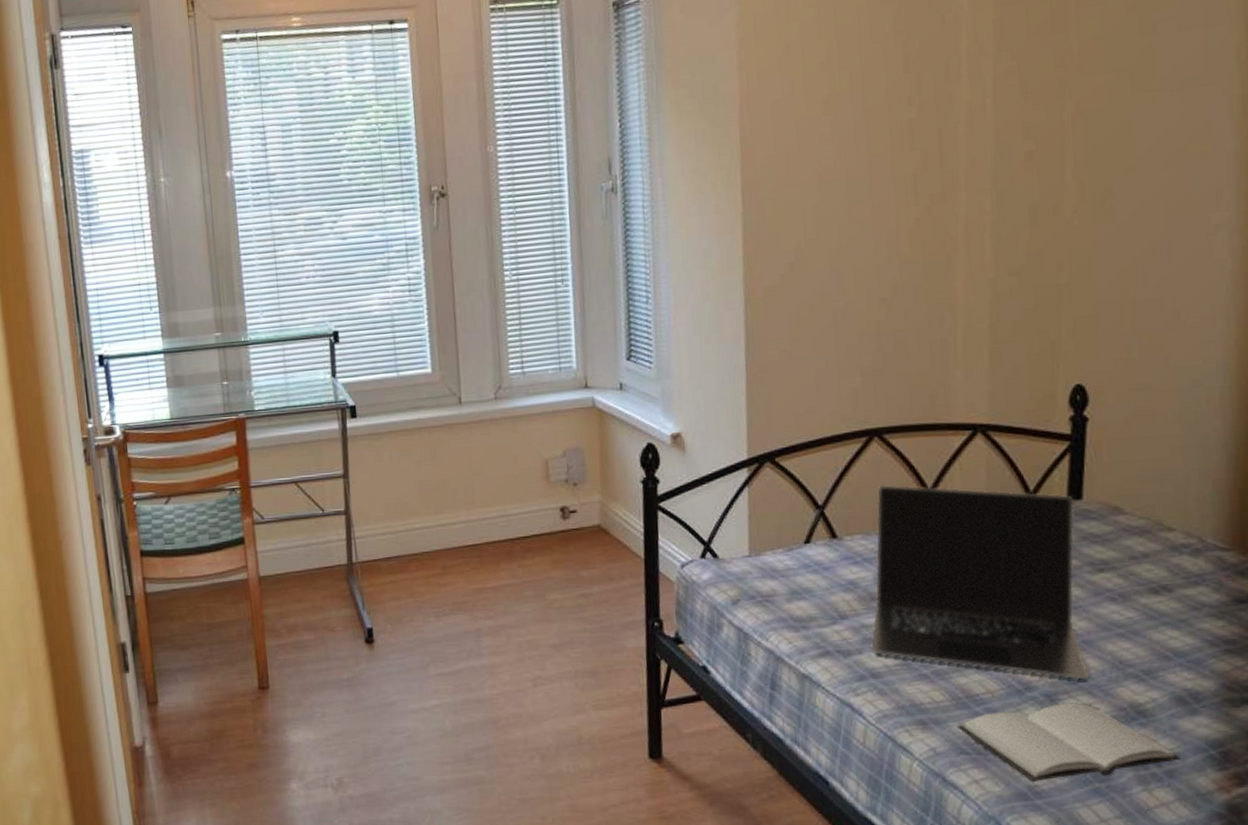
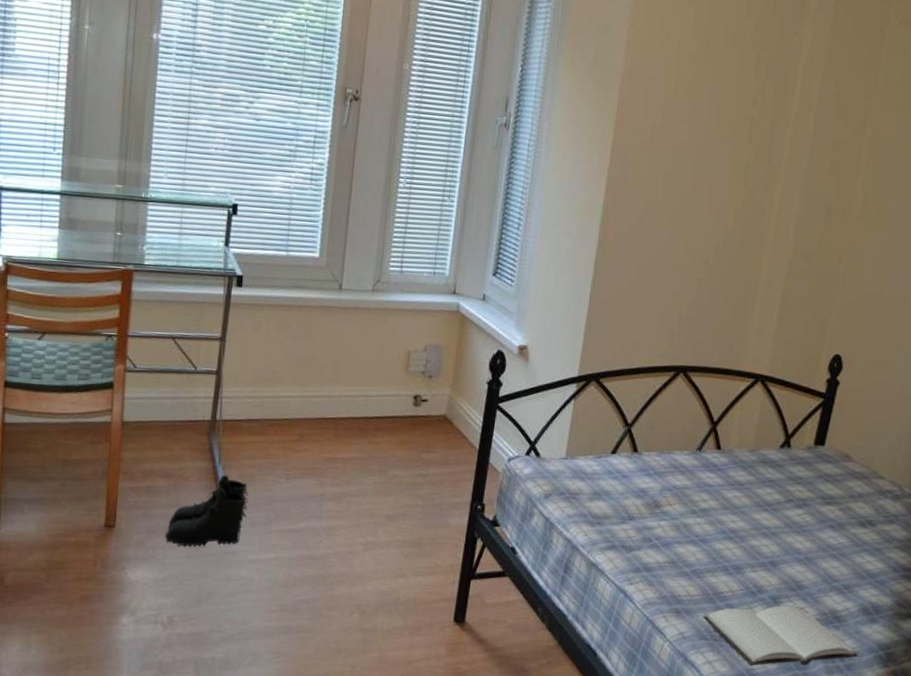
boots: none [320,620,401,702] -> present [164,475,249,547]
laptop: present [870,484,1089,680] -> none [648,413,819,588]

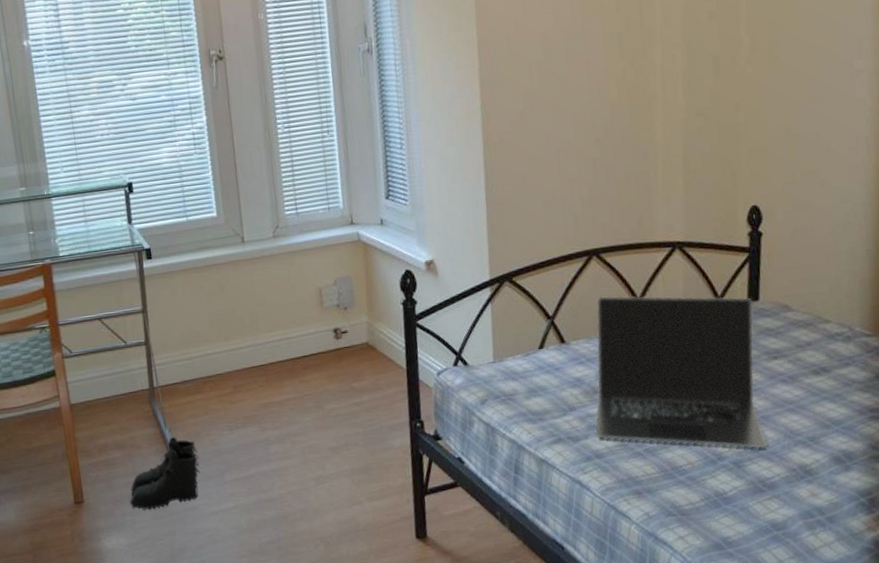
laptop: none [648,413,819,588] -> present [594,295,767,449]
book: present [702,605,859,666] -> none [665,467,839,534]

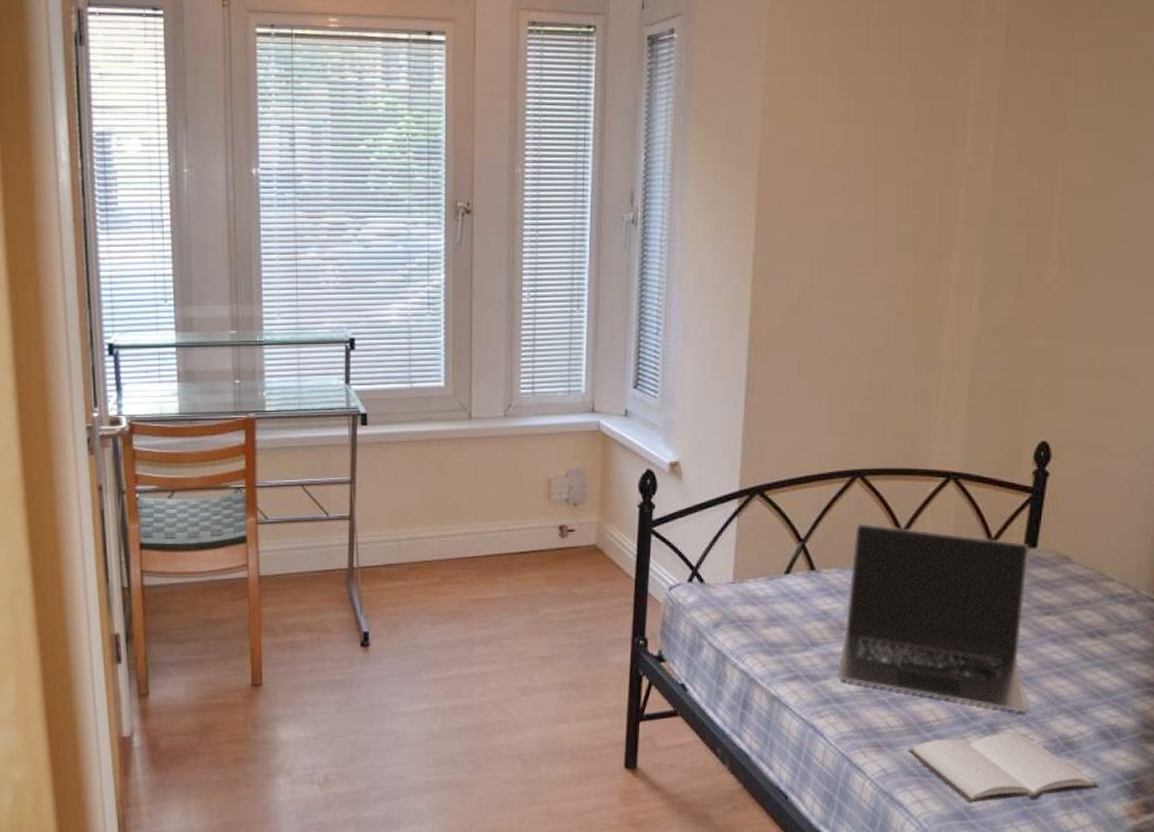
boots: present [129,436,200,510] -> none [312,624,395,702]
book: none [665,467,839,534] -> present [907,732,1100,803]

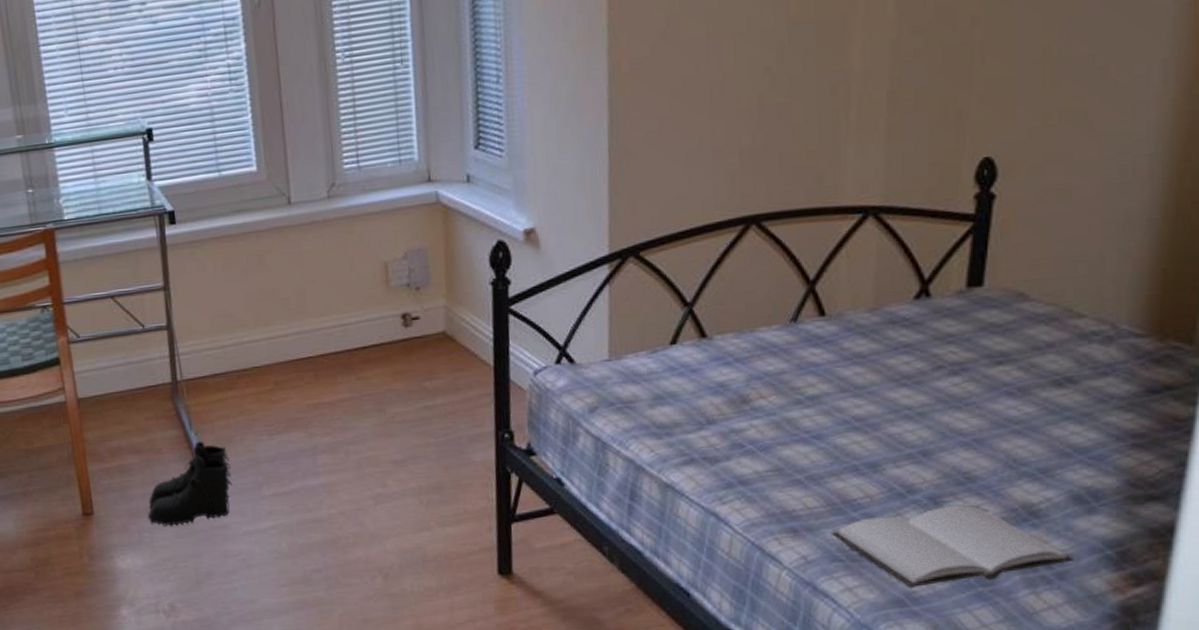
boots: none [312,624,395,702] -> present [147,441,232,526]
laptop: present [836,522,1030,713] -> none [739,276,979,481]

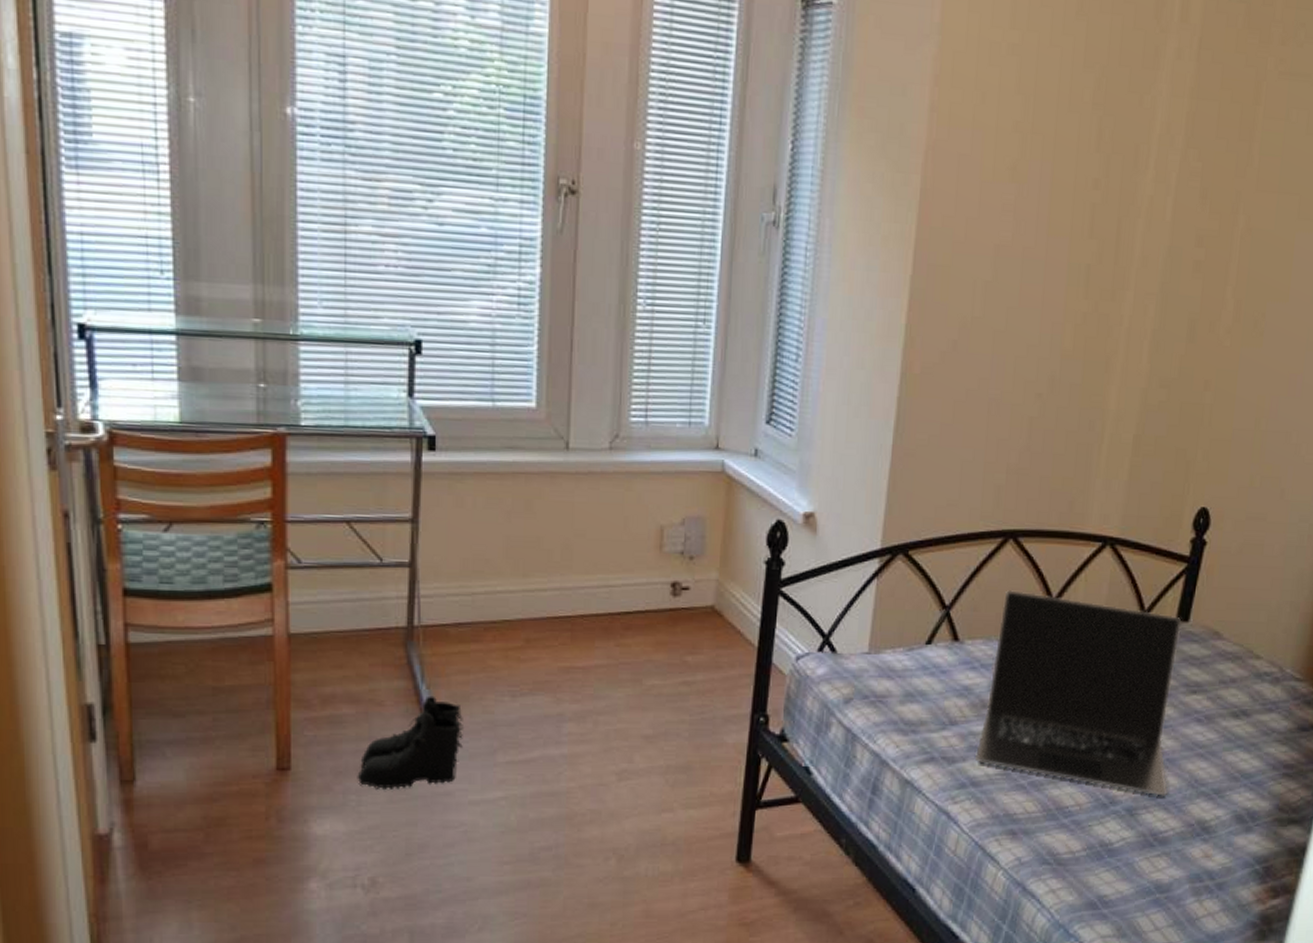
laptop: none [739,276,979,481] -> present [974,589,1182,796]
book: present [830,504,1074,587] -> none [1043,817,1231,892]

